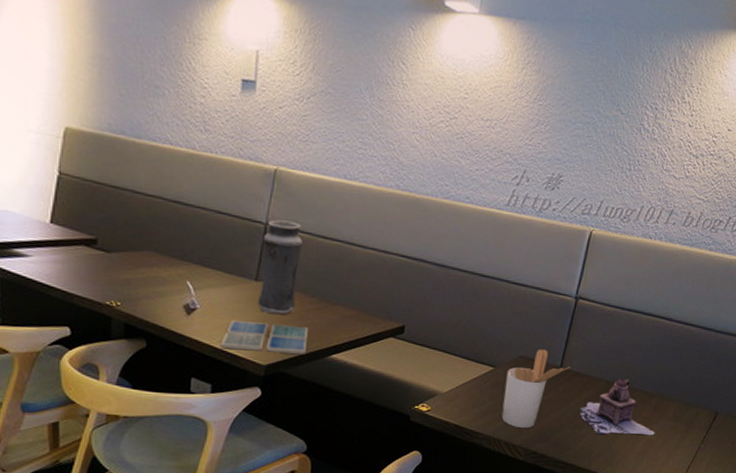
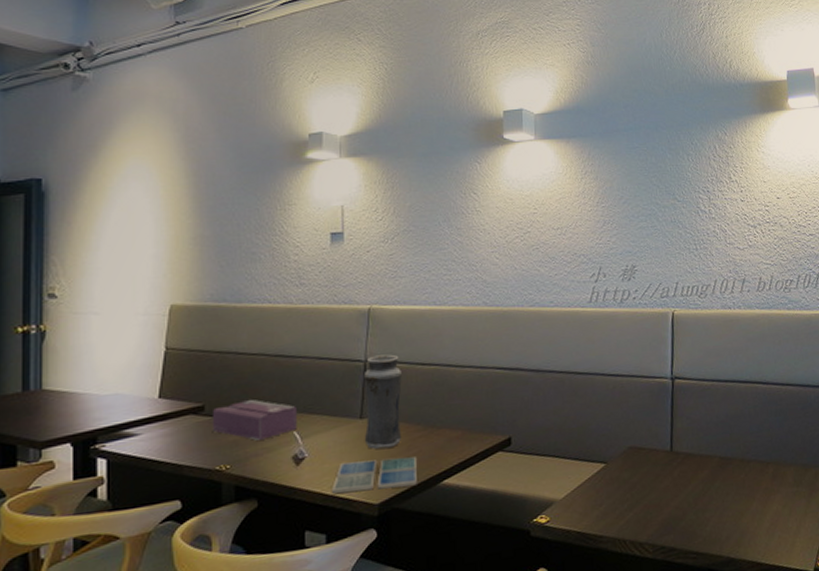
tissue box: none [104,240,191,284] -> present [212,399,297,440]
utensil holder: present [501,348,570,428] -> none [619,435,681,523]
teapot: present [580,378,655,436] -> none [699,451,780,516]

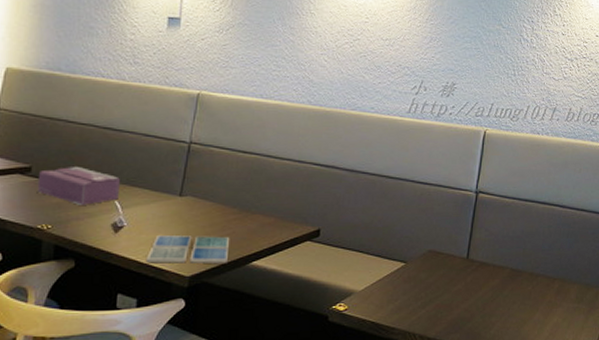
vase: present [363,354,402,450] -> none [181,138,223,227]

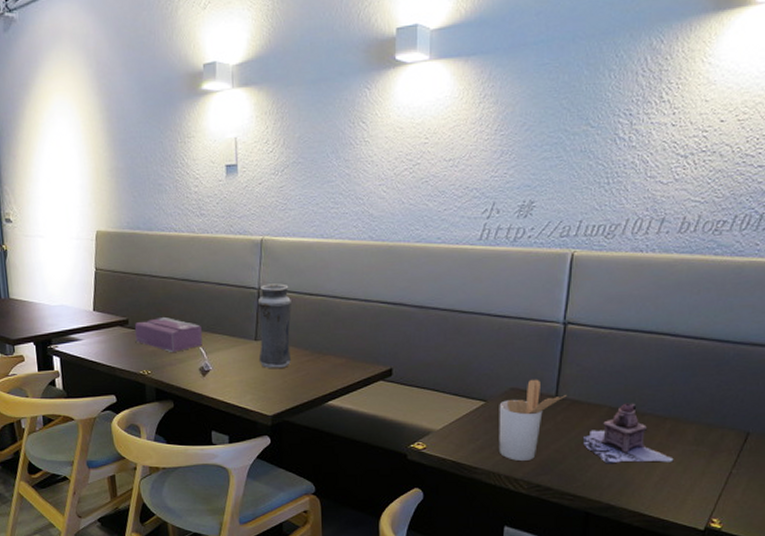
drink coaster: present [145,236,230,264] -> none [232,377,306,404]
vase: none [181,138,223,227] -> present [257,283,292,369]
utensil holder: none [415,242,476,320] -> present [498,379,567,461]
teapot: none [488,265,560,322] -> present [583,403,674,464]

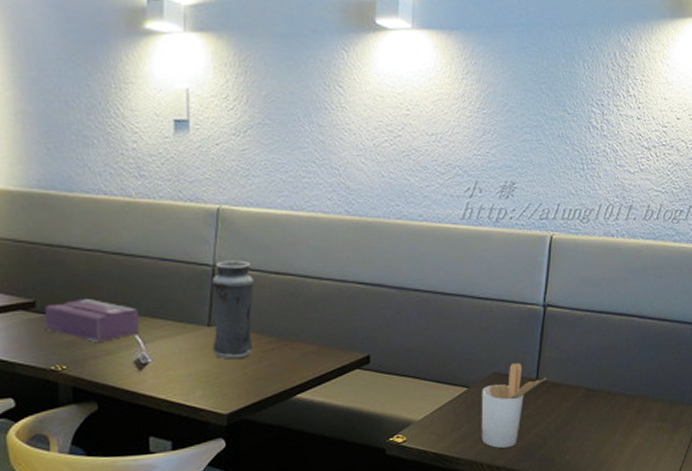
teapot: present [583,403,674,464] -> none [562,383,642,445]

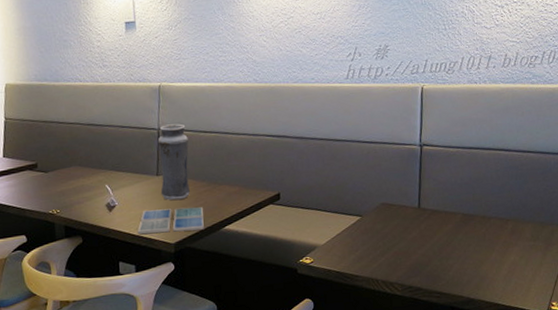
tissue box: present [44,298,139,342] -> none [43,159,108,191]
drink coaster: none [176,368,270,402] -> present [137,207,204,235]
utensil holder: present [481,362,547,448] -> none [372,194,427,267]

